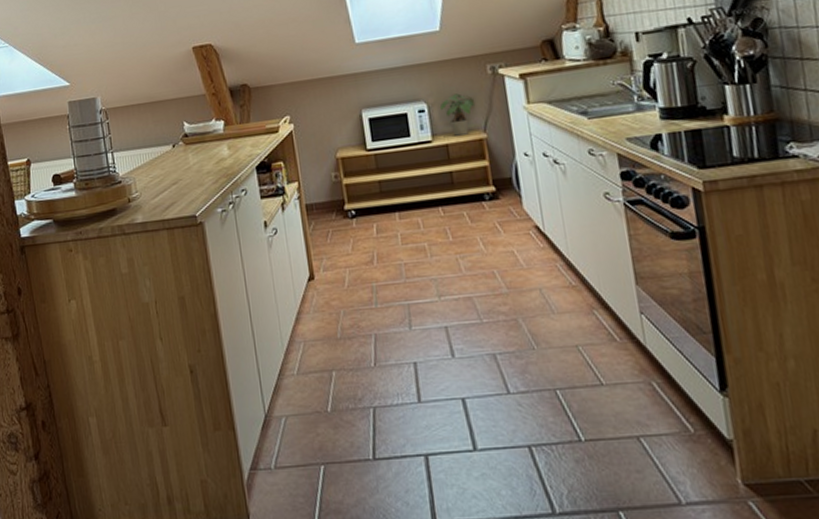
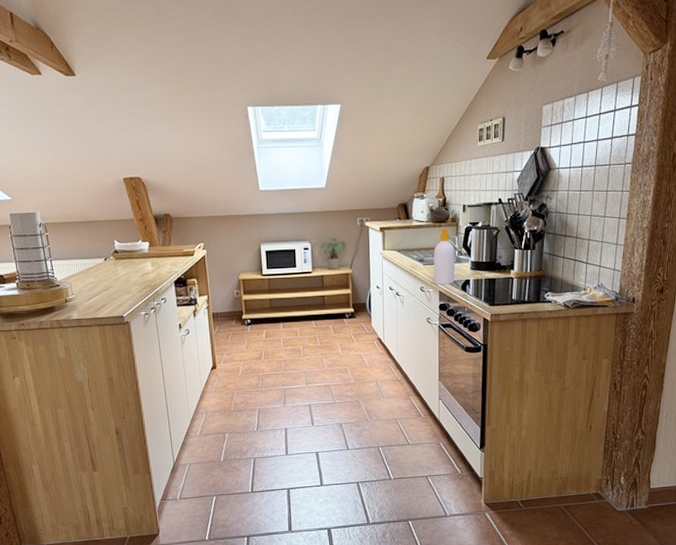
soap bottle: none [601,65,639,145] -> present [433,228,455,285]

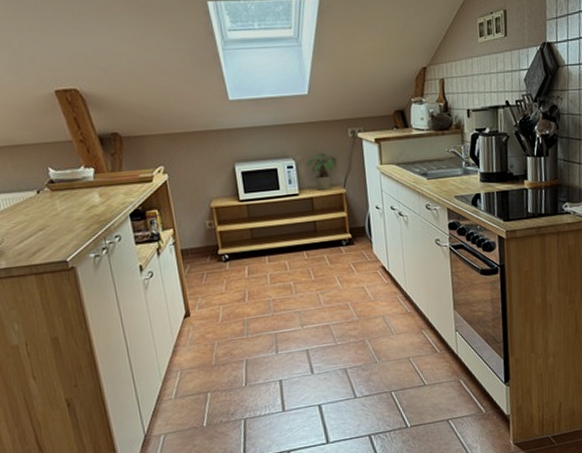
soap bottle: present [433,228,455,285] -> none [438,136,464,201]

